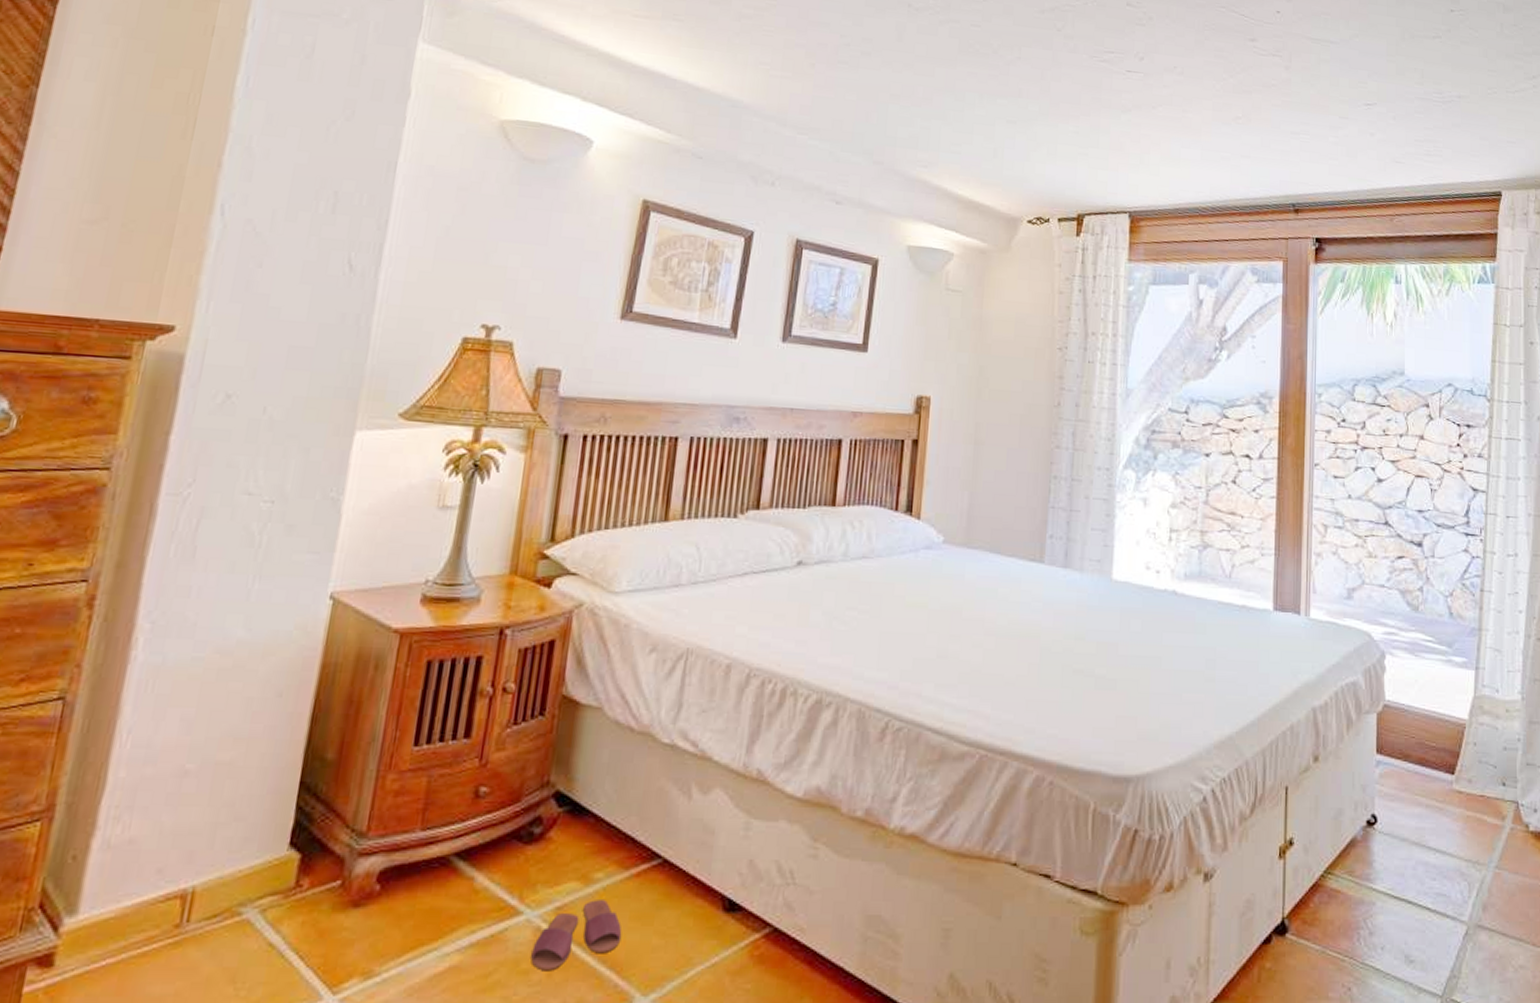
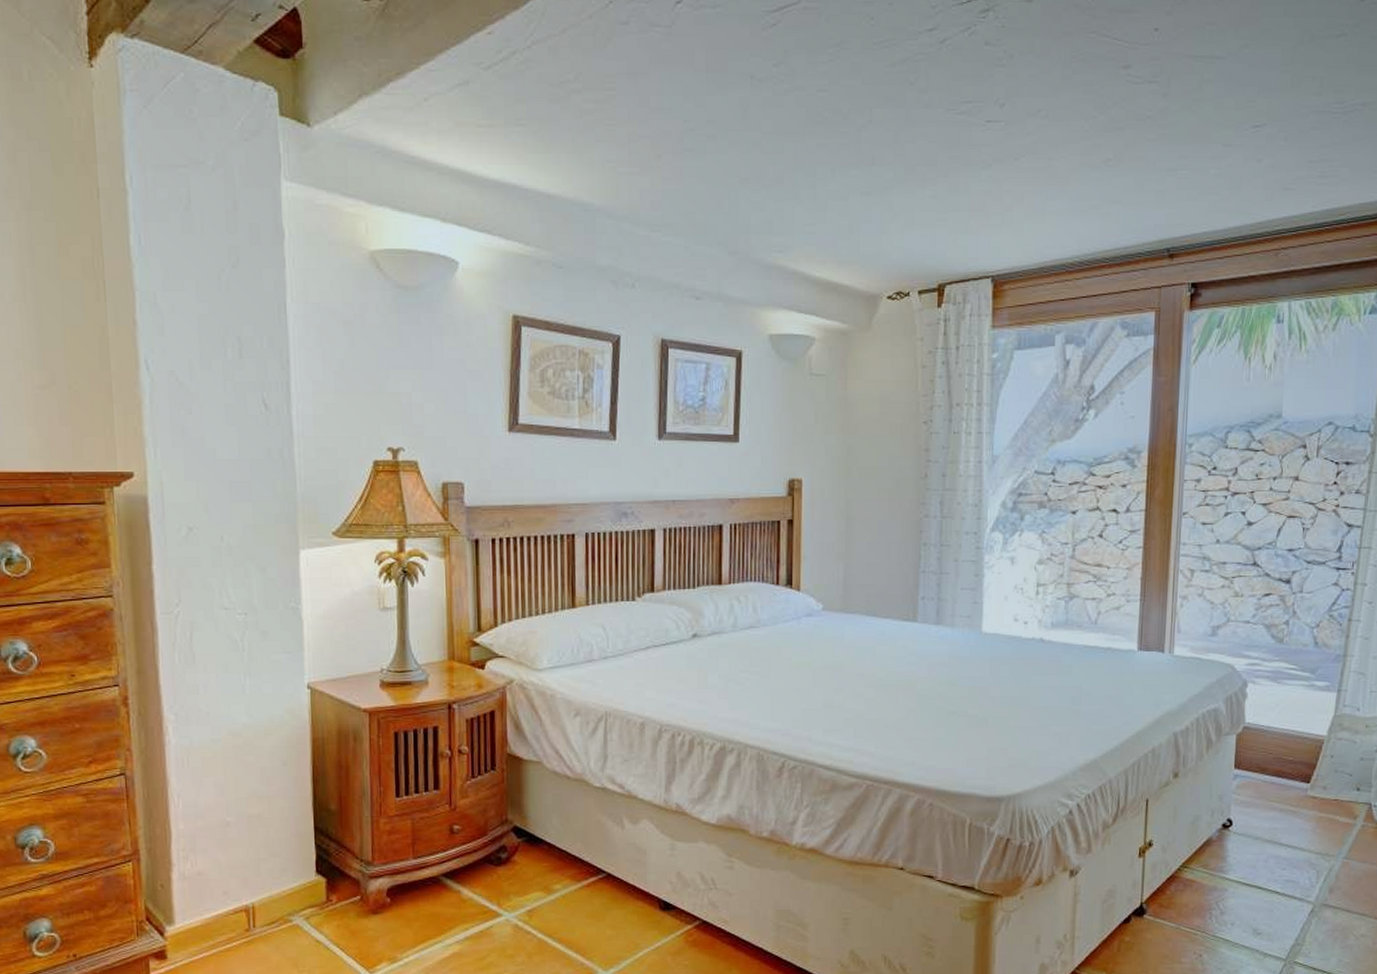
slippers: present [531,900,622,971] -> none [514,904,582,955]

